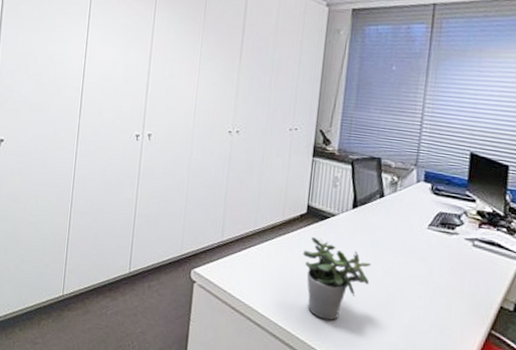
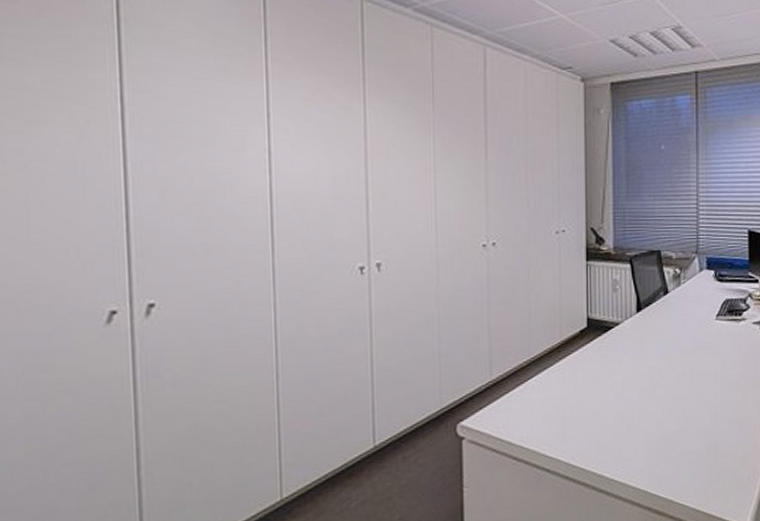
potted plant: present [302,237,372,321] -> none [588,353,664,445]

